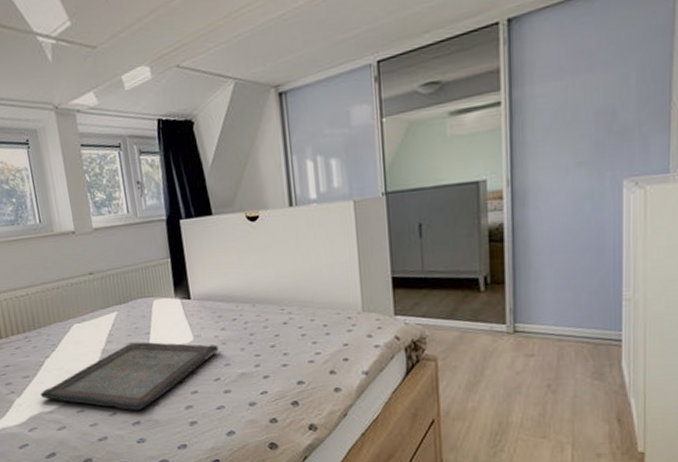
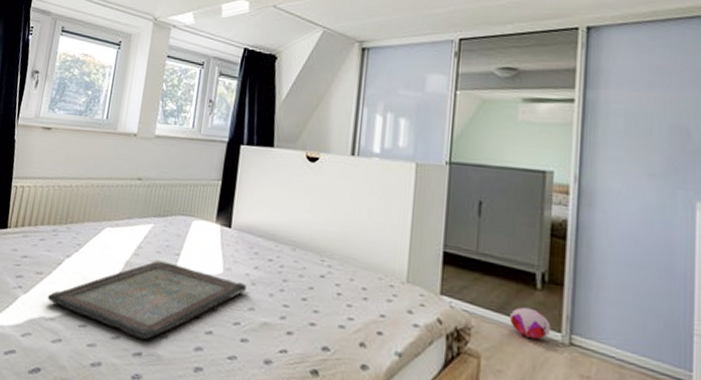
plush toy: none [459,309,497,335] -> present [510,306,551,340]

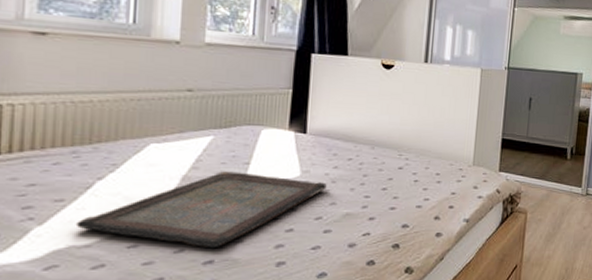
plush toy: present [510,306,551,340] -> none [548,173,575,195]

